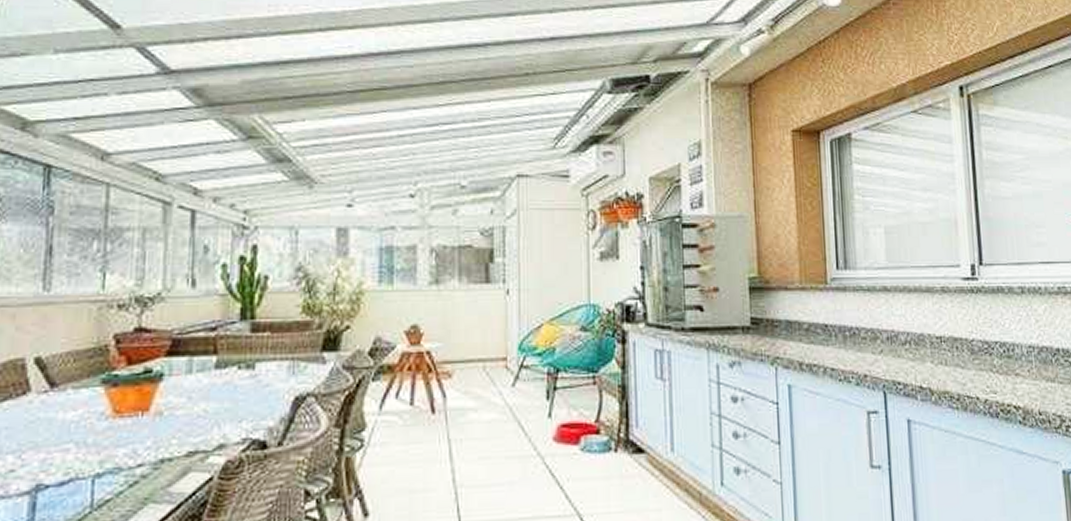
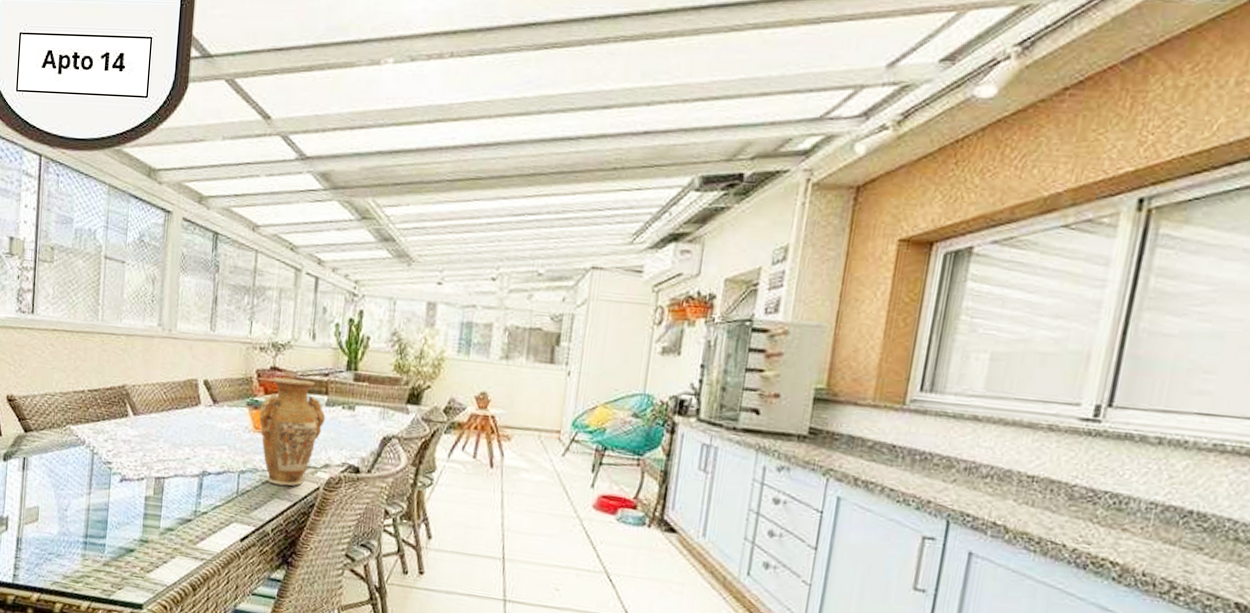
vase: none [119,339,216,485] -> present [258,377,326,486]

